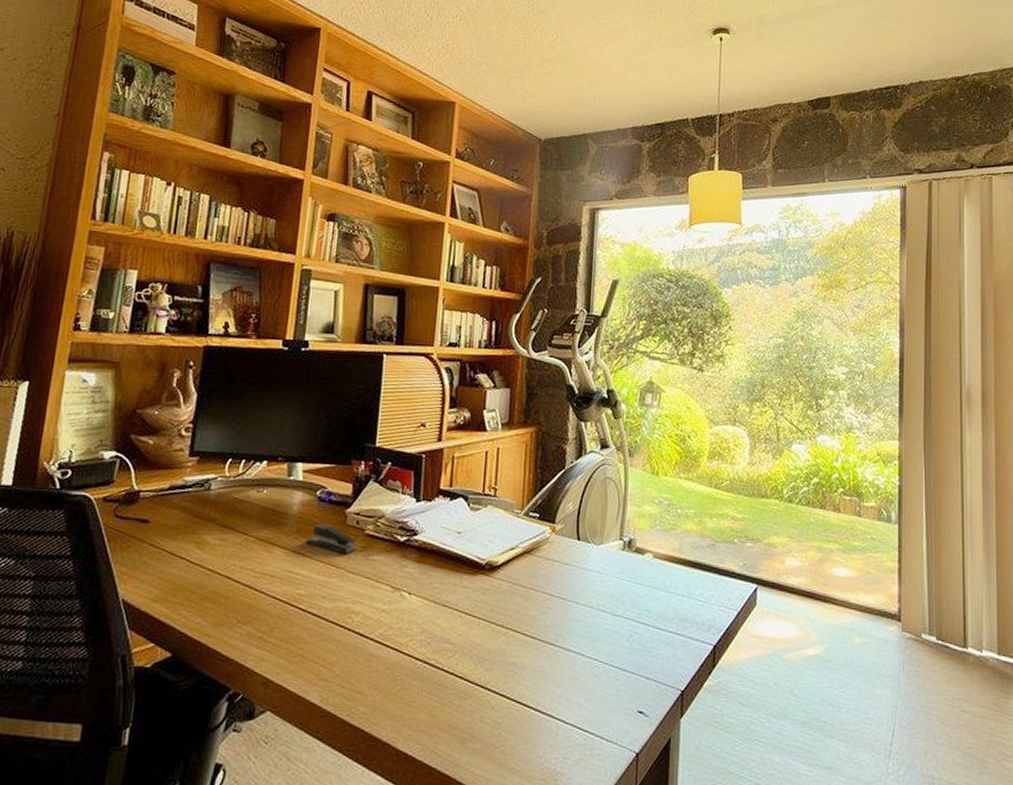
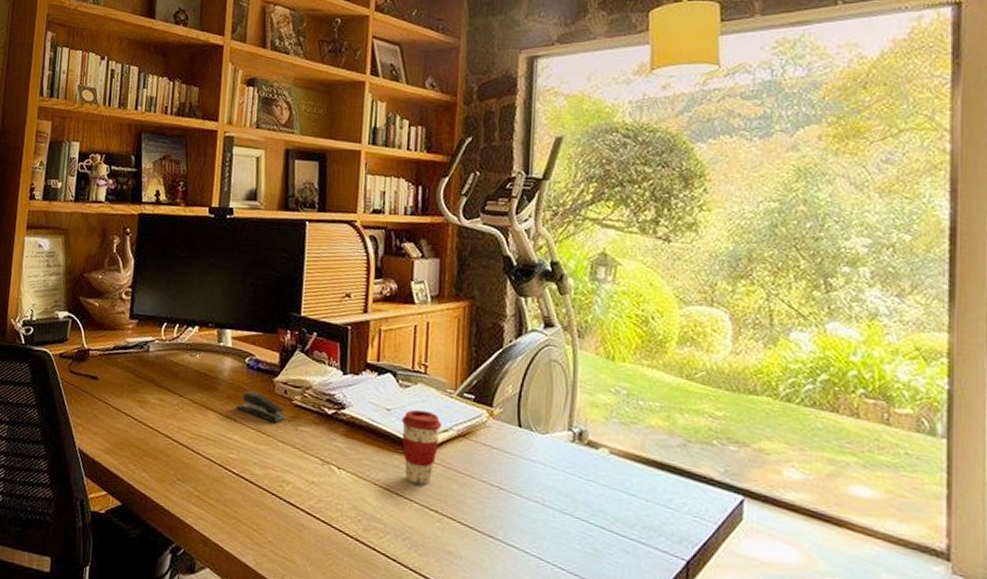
coffee cup: none [471,530,510,602] -> present [401,409,442,485]

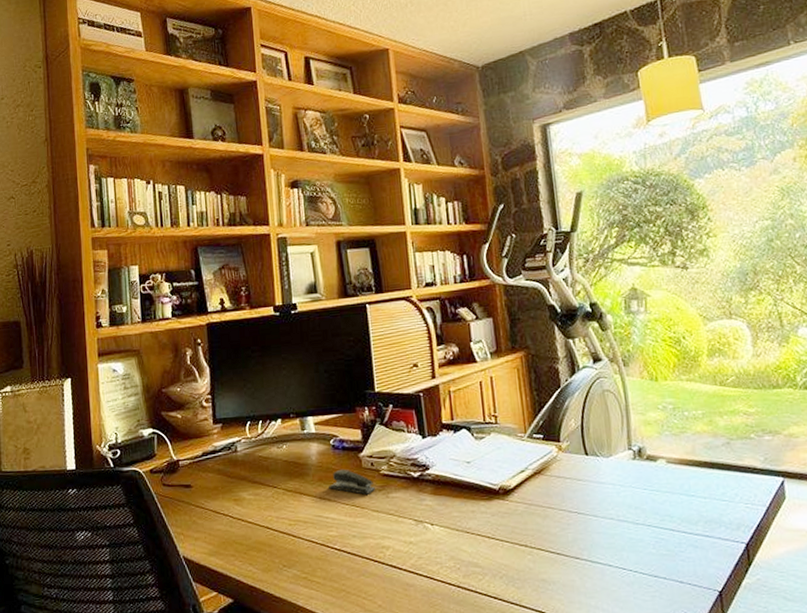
coffee cup: present [401,409,442,485] -> none [481,456,519,525]

